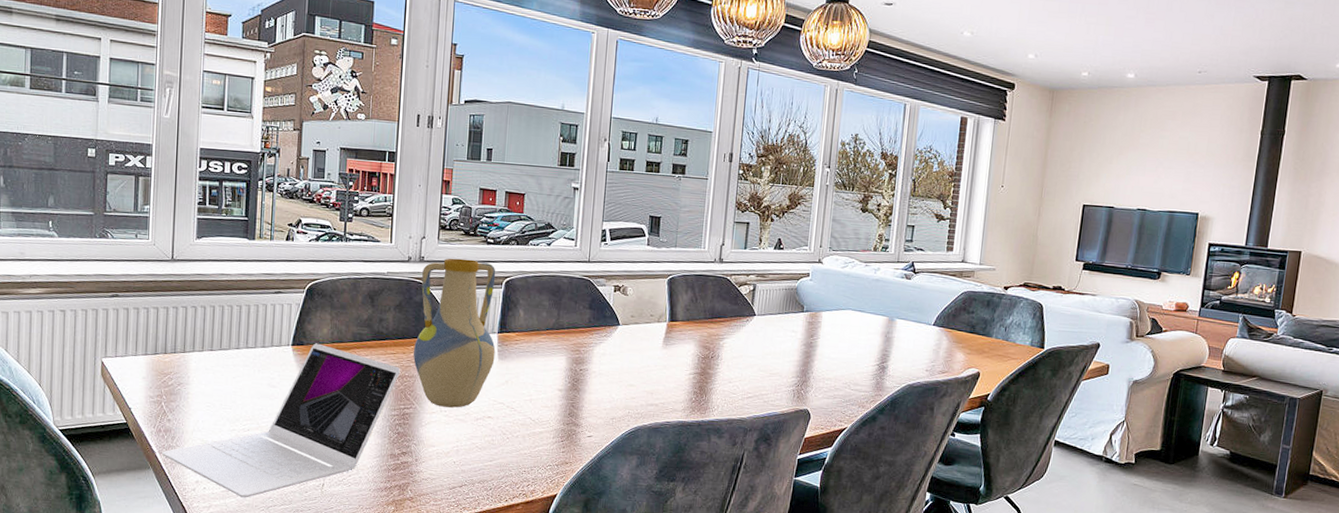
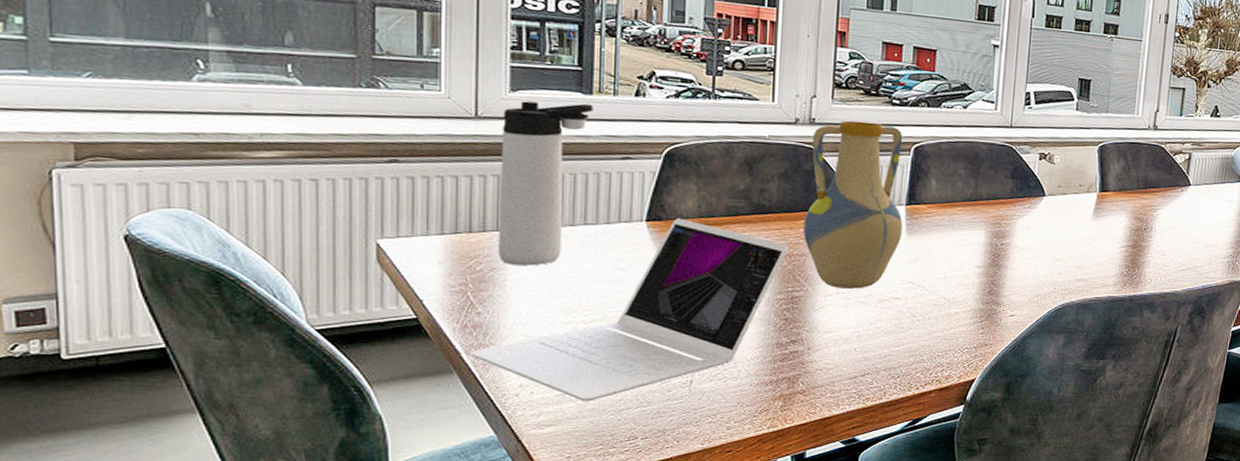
thermos bottle: none [184,246,255,382] -> present [498,101,594,266]

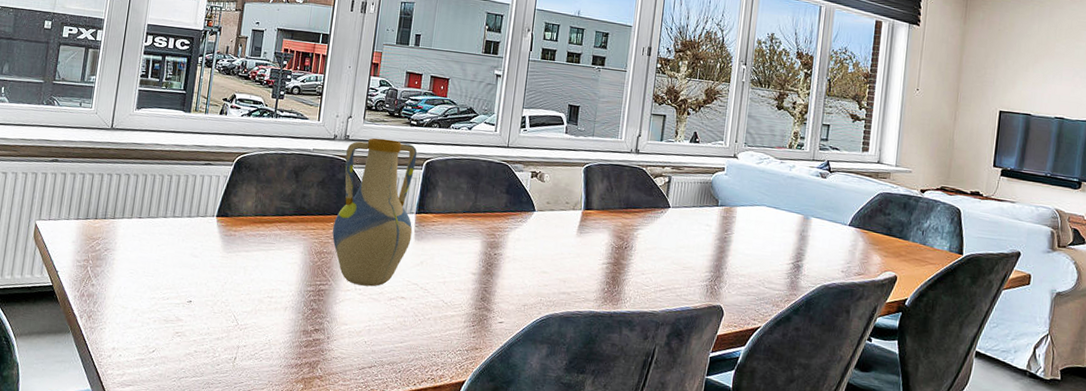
laptop: present [470,218,788,402] -> none [83,215,320,368]
thermos bottle: present [498,101,594,266] -> none [112,116,190,249]

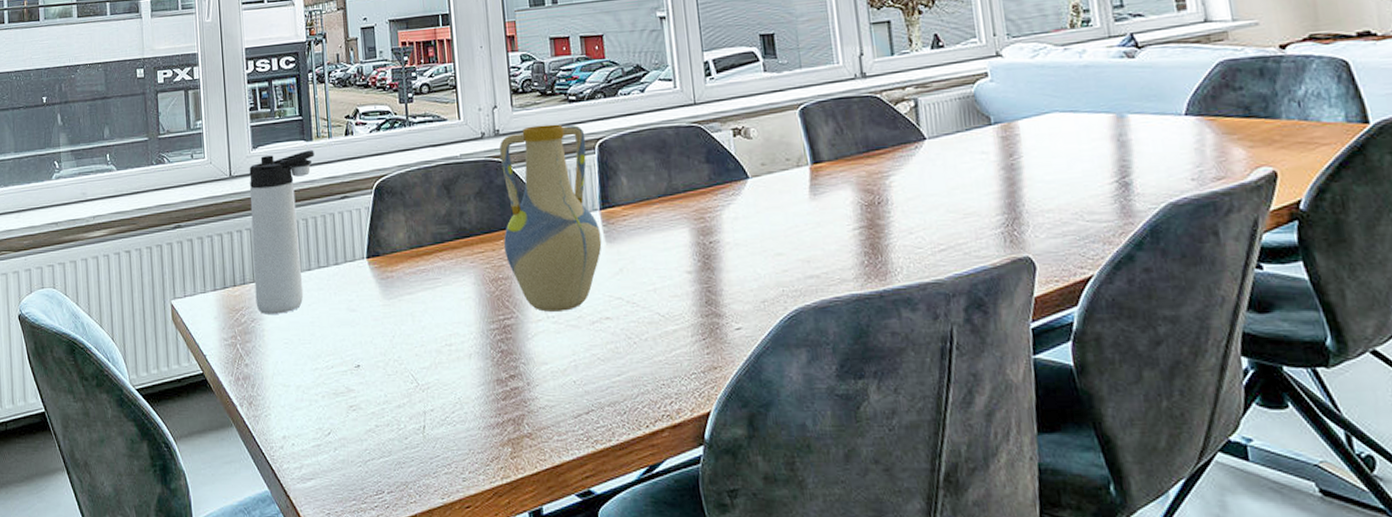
thermos bottle: none [112,116,190,249] -> present [249,149,315,314]

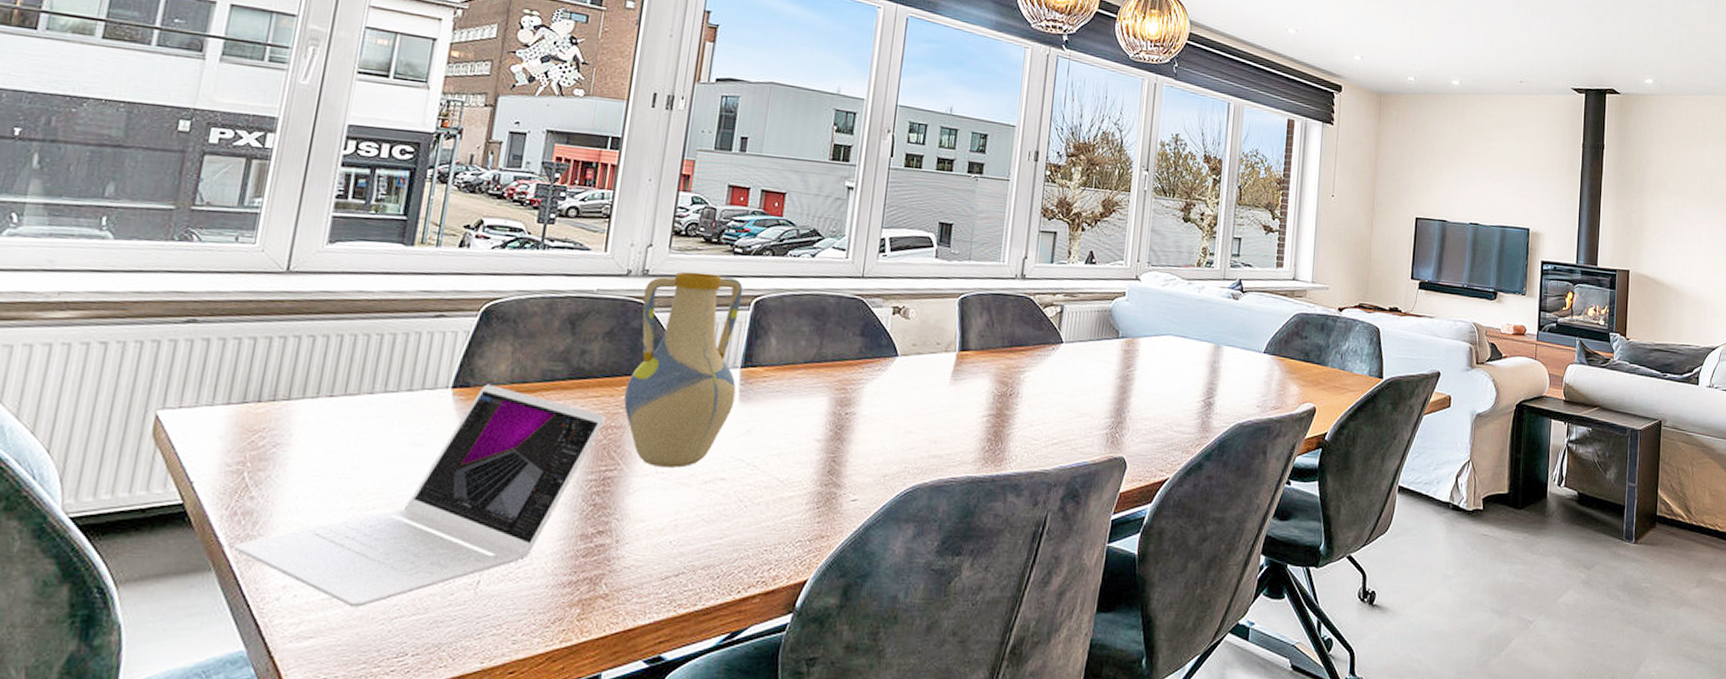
laptop: none [243,251,494,452] -> present [233,384,605,607]
thermos bottle: present [249,149,315,314] -> none [284,253,413,441]

